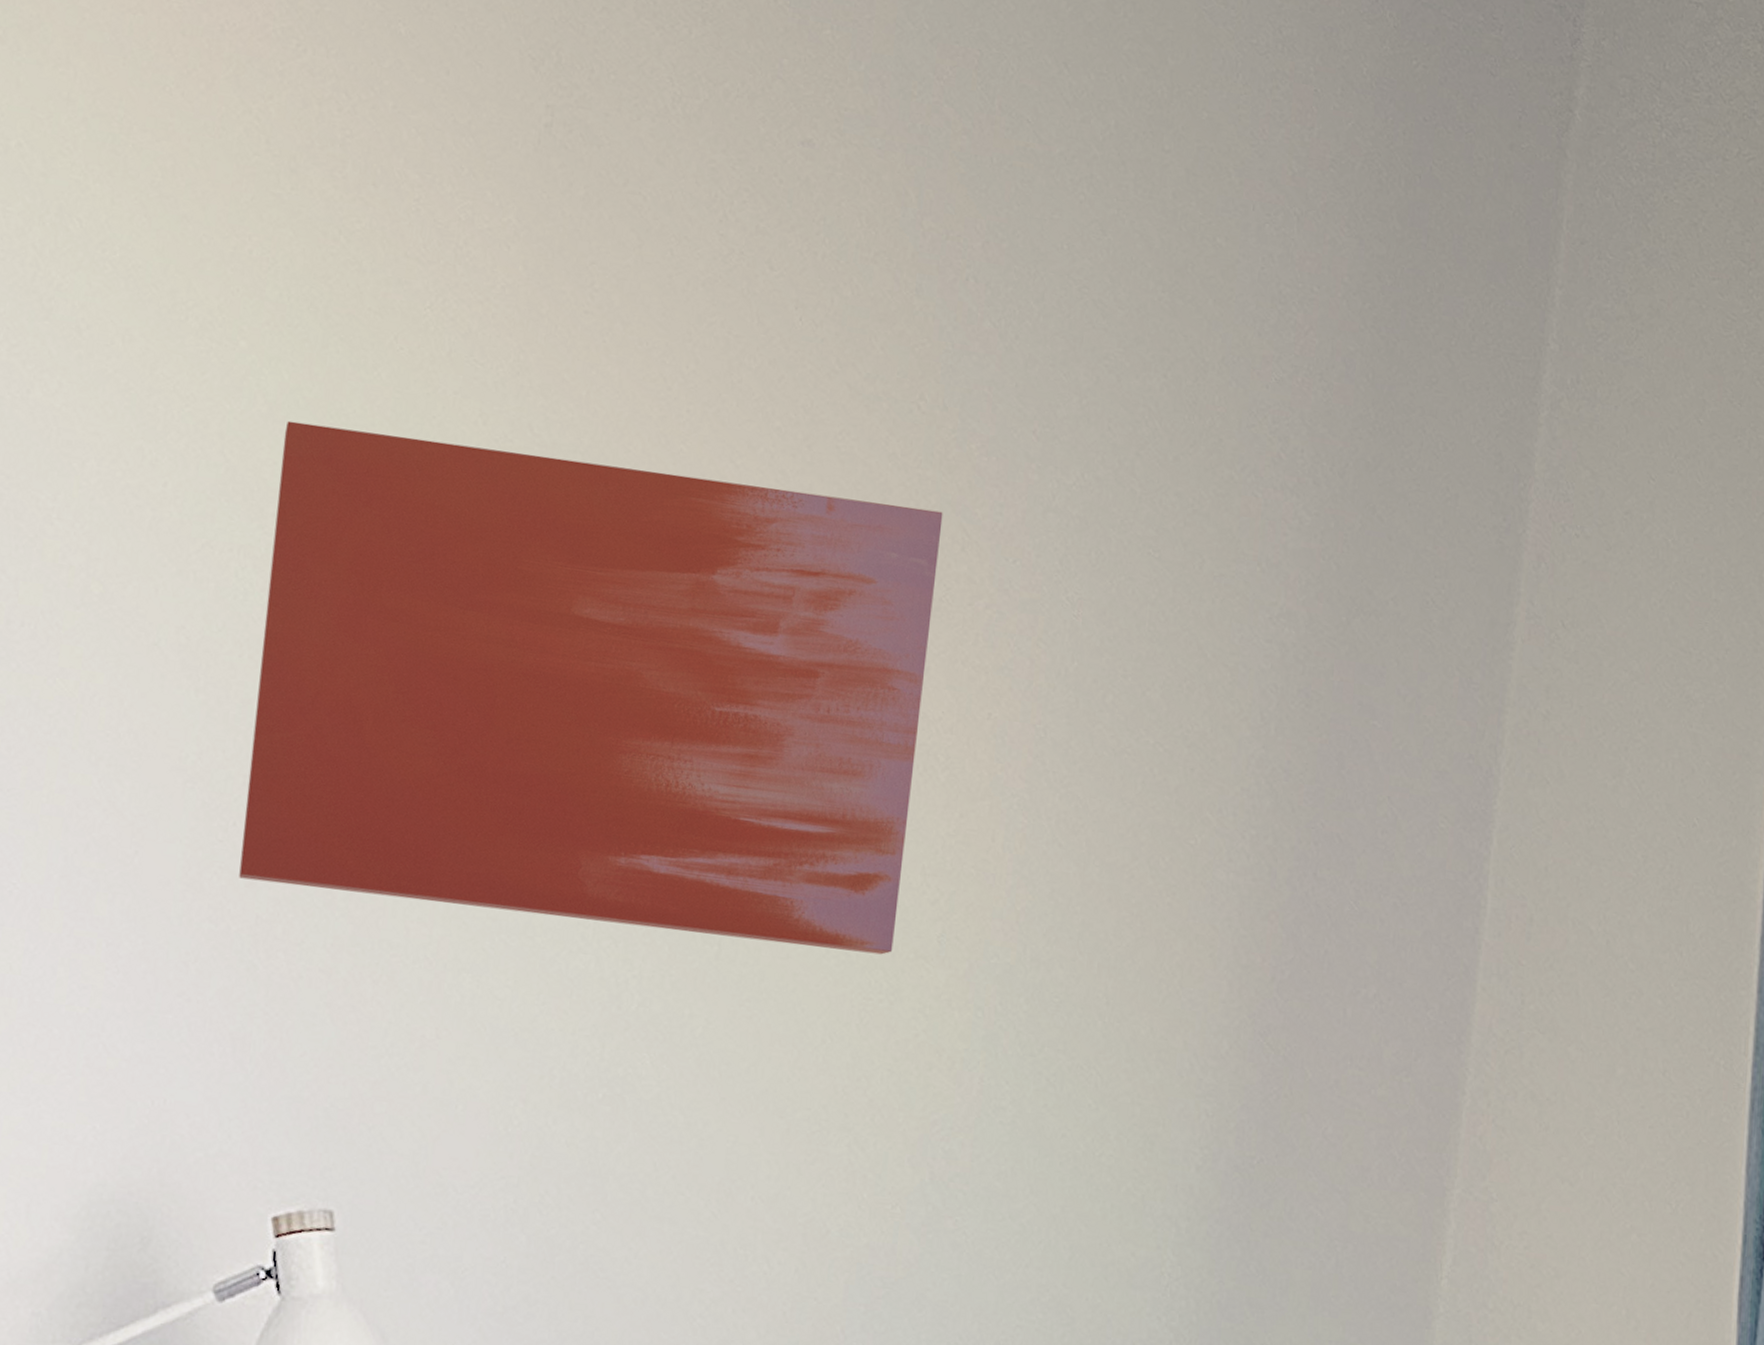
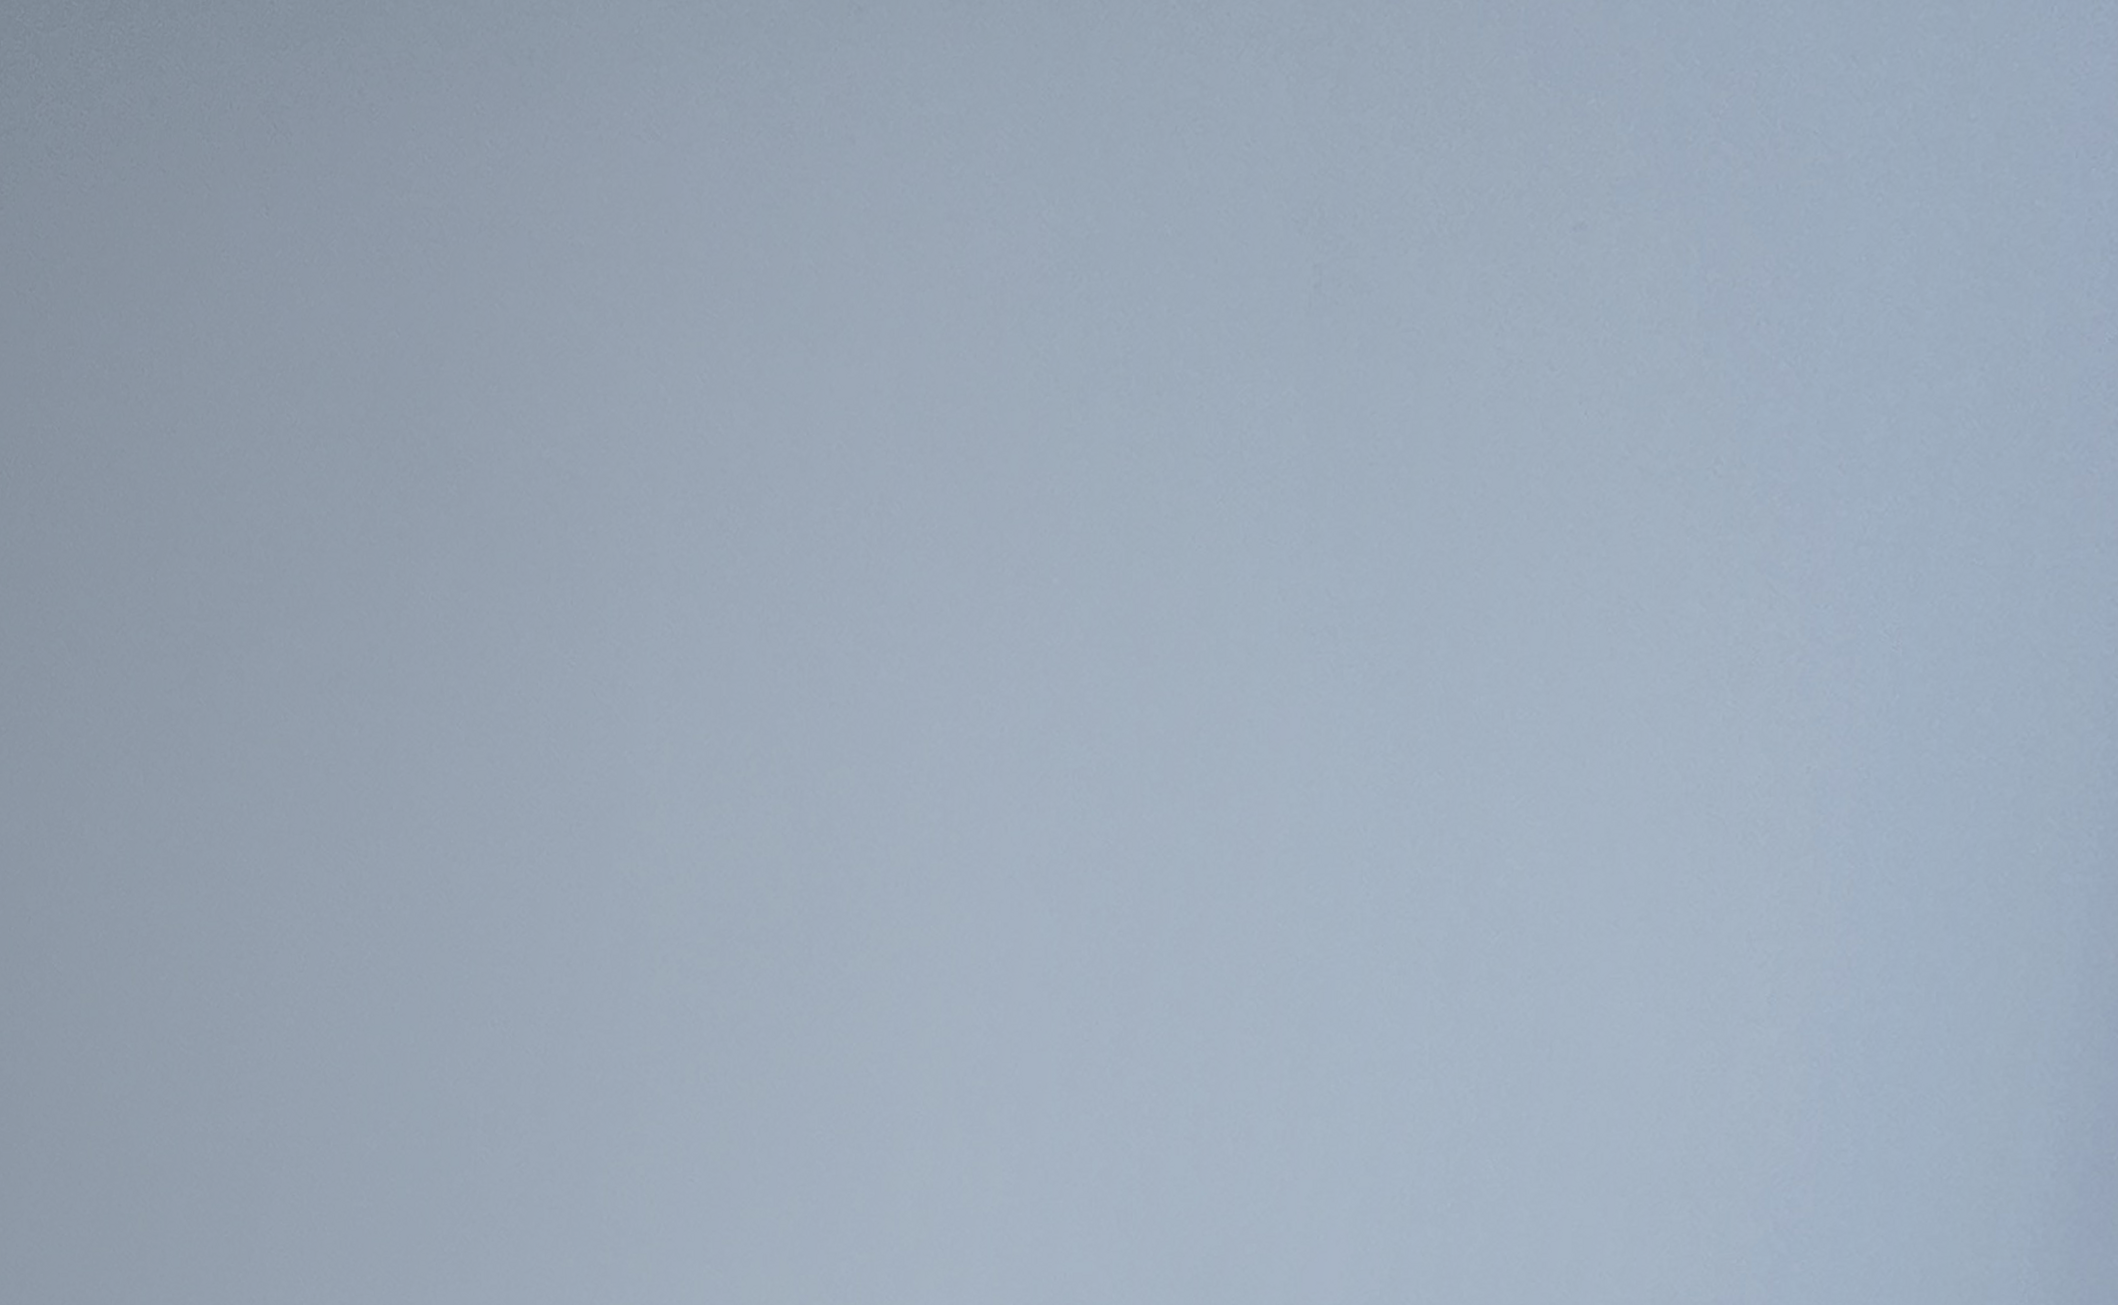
wall art: present [239,420,943,955] -> none [1101,574,1747,1070]

